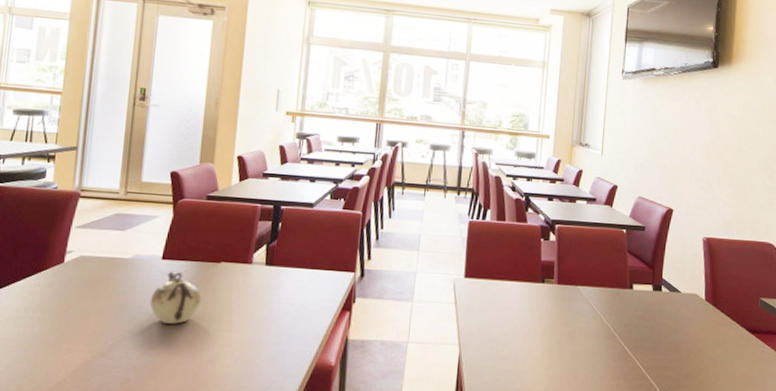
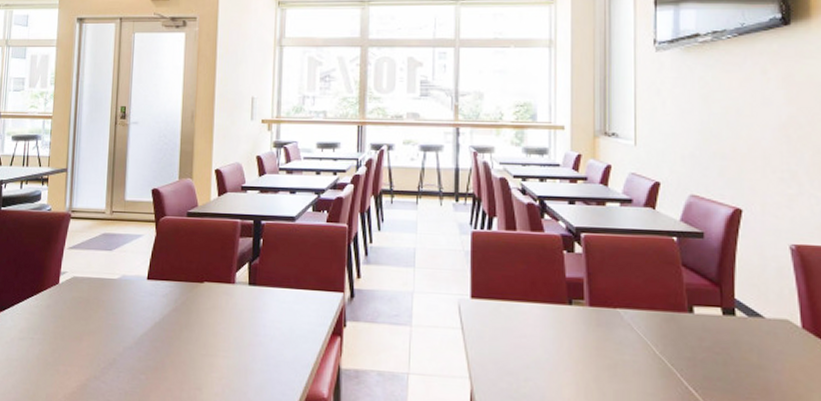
teapot: present [149,272,202,324] -> none [137,293,187,348]

